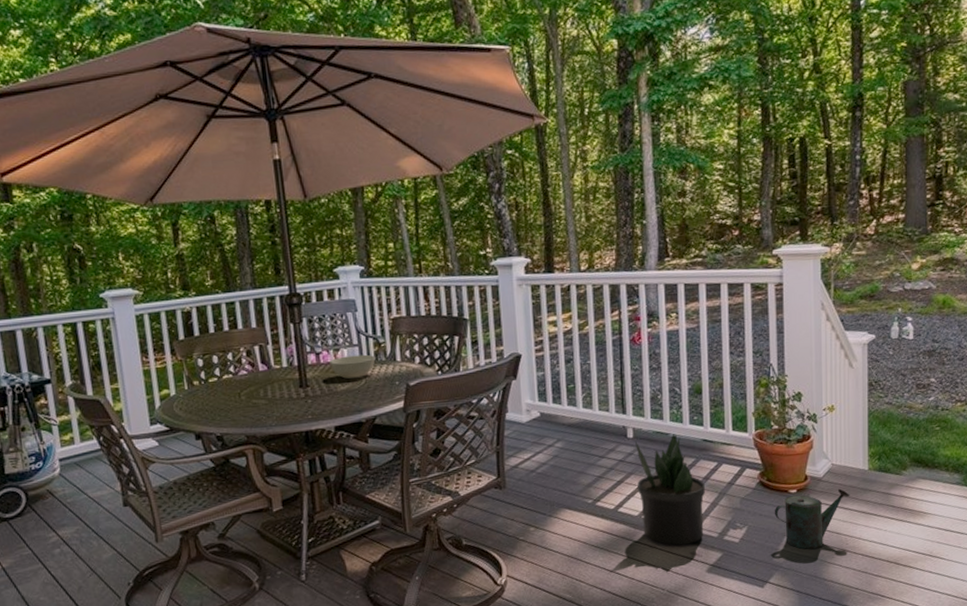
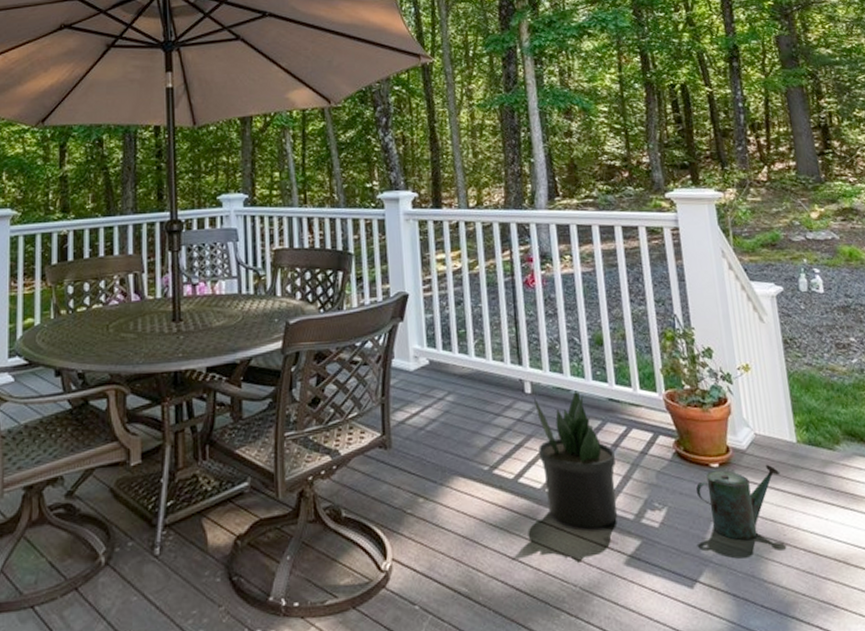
bowl: present [330,354,376,379] -> none [206,287,255,314]

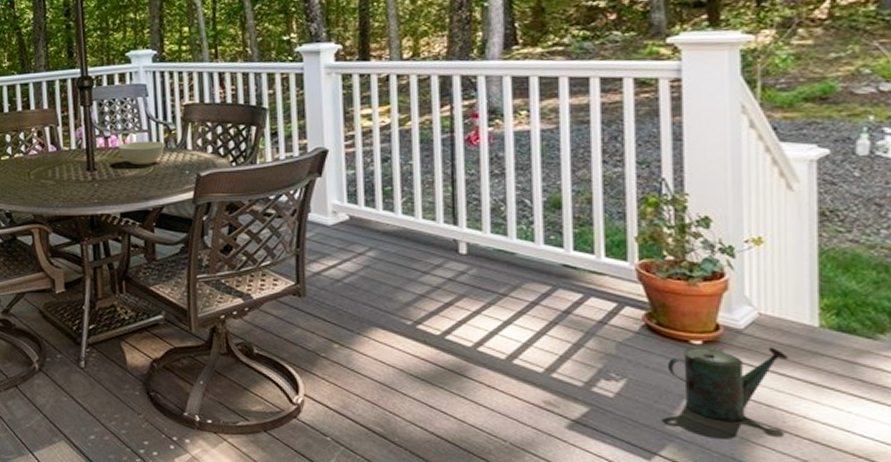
bowl: none [206,287,255,314] -> present [118,140,165,165]
planter: present [533,390,618,529] -> none [468,254,565,391]

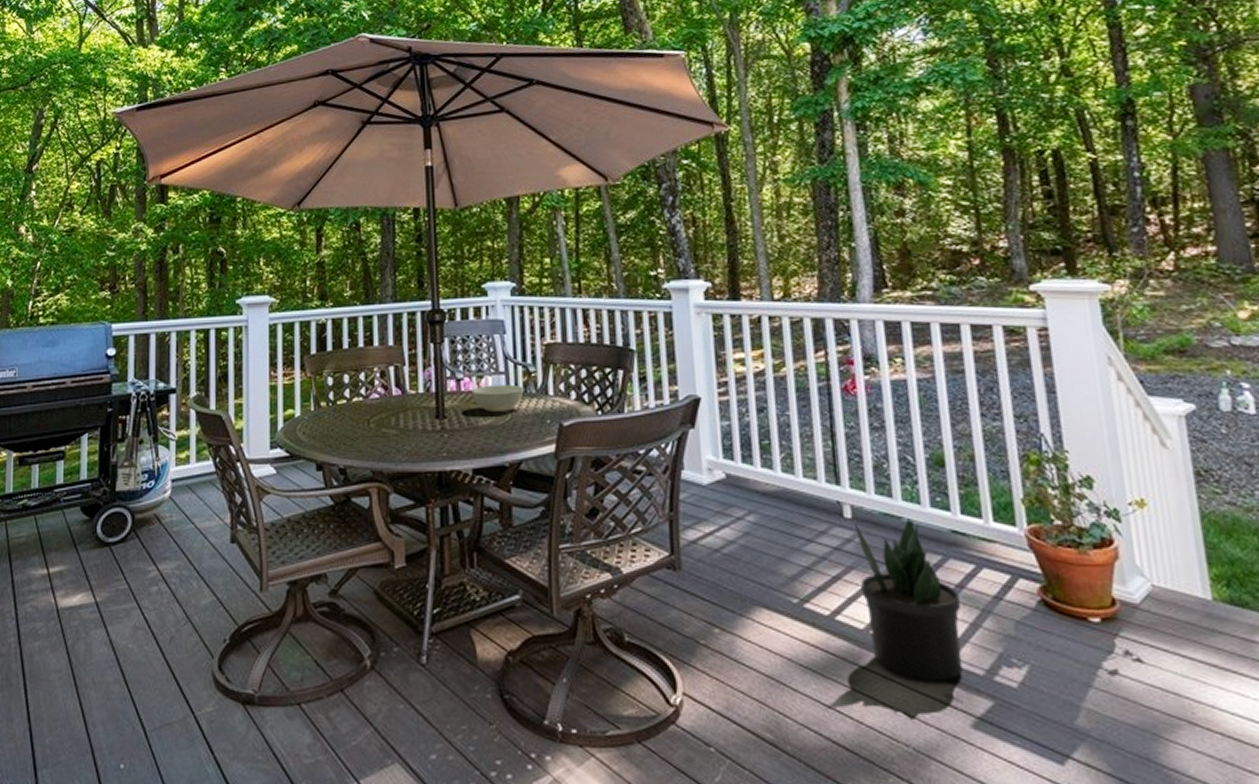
planter: none [468,254,565,391] -> present [853,518,963,681]
watering can: present [667,346,789,422] -> none [1068,623,1189,715]

